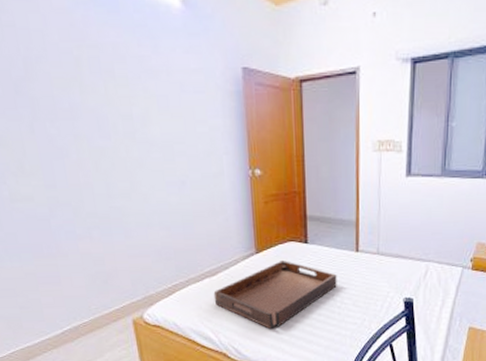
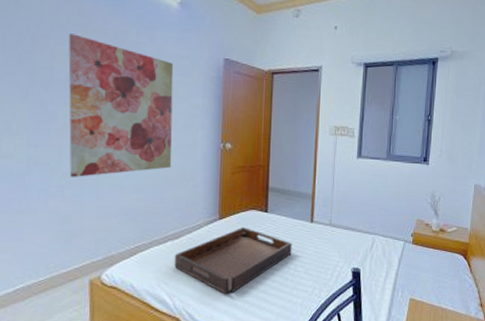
wall art: none [64,53,199,217] -> present [68,34,174,177]

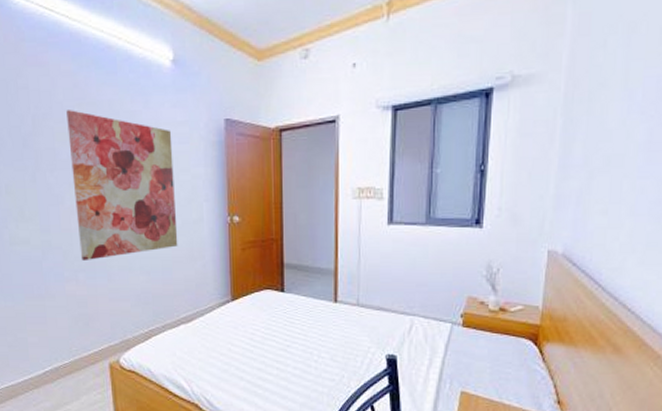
serving tray: present [174,227,292,294] -> none [188,309,314,380]

